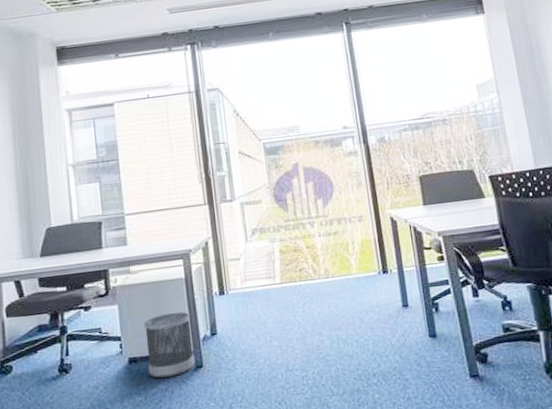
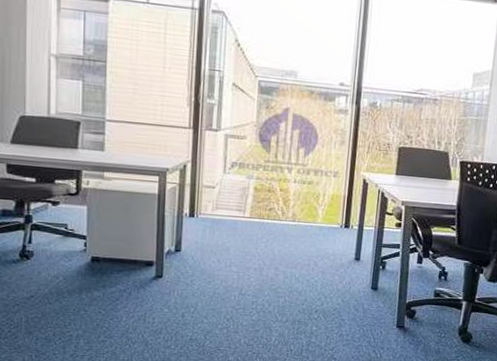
wastebasket: present [144,311,196,378] -> none [110,223,157,281]

